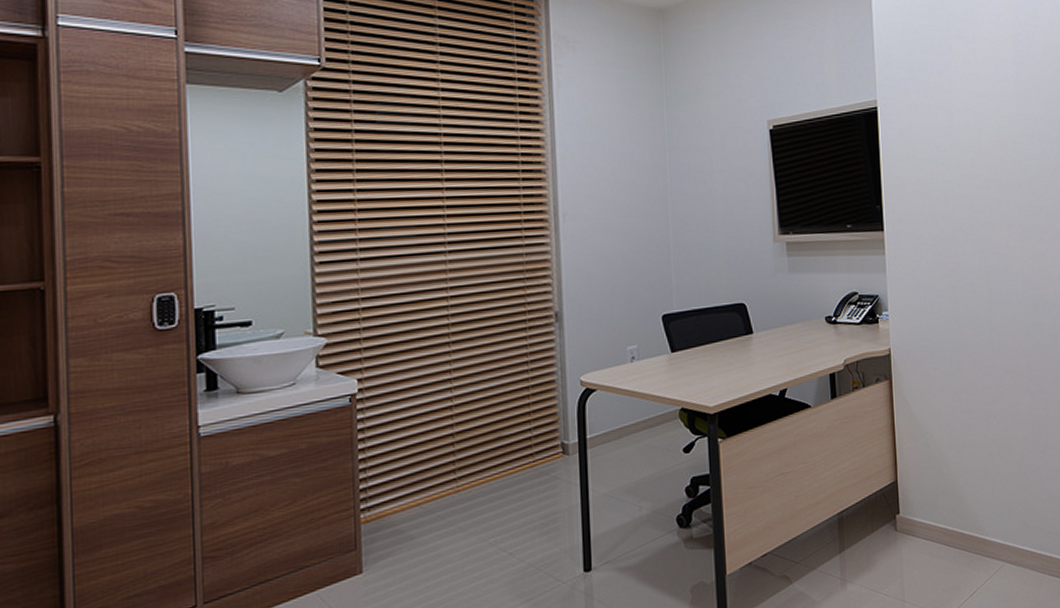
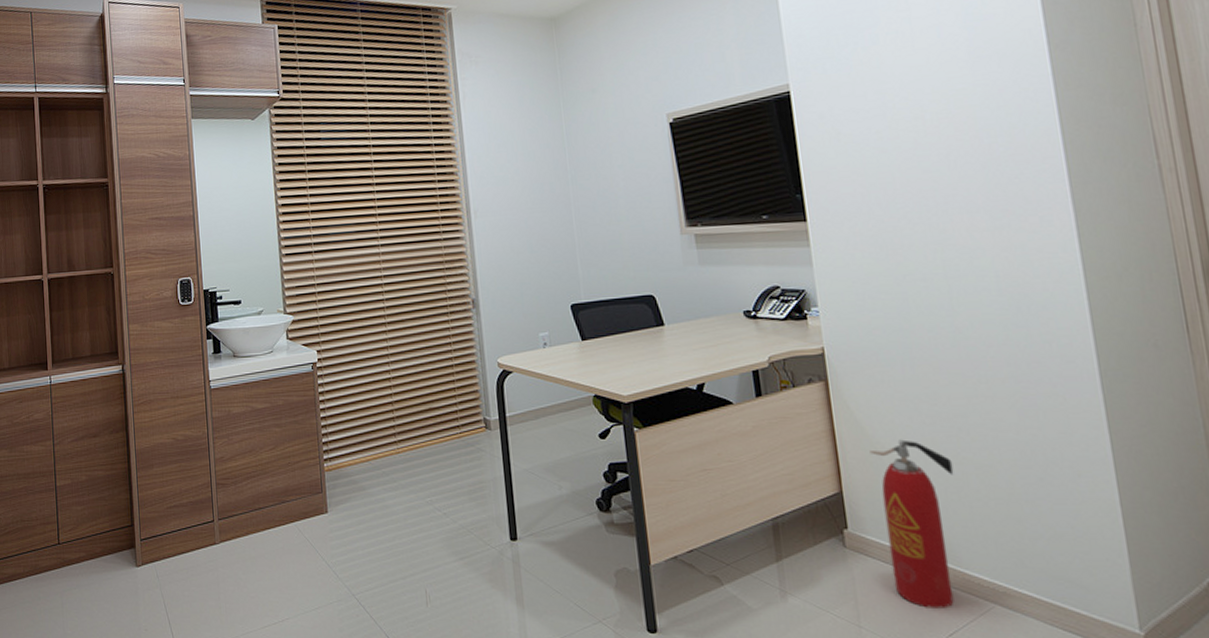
fire extinguisher: none [921,428,983,575] -> present [870,439,954,609]

